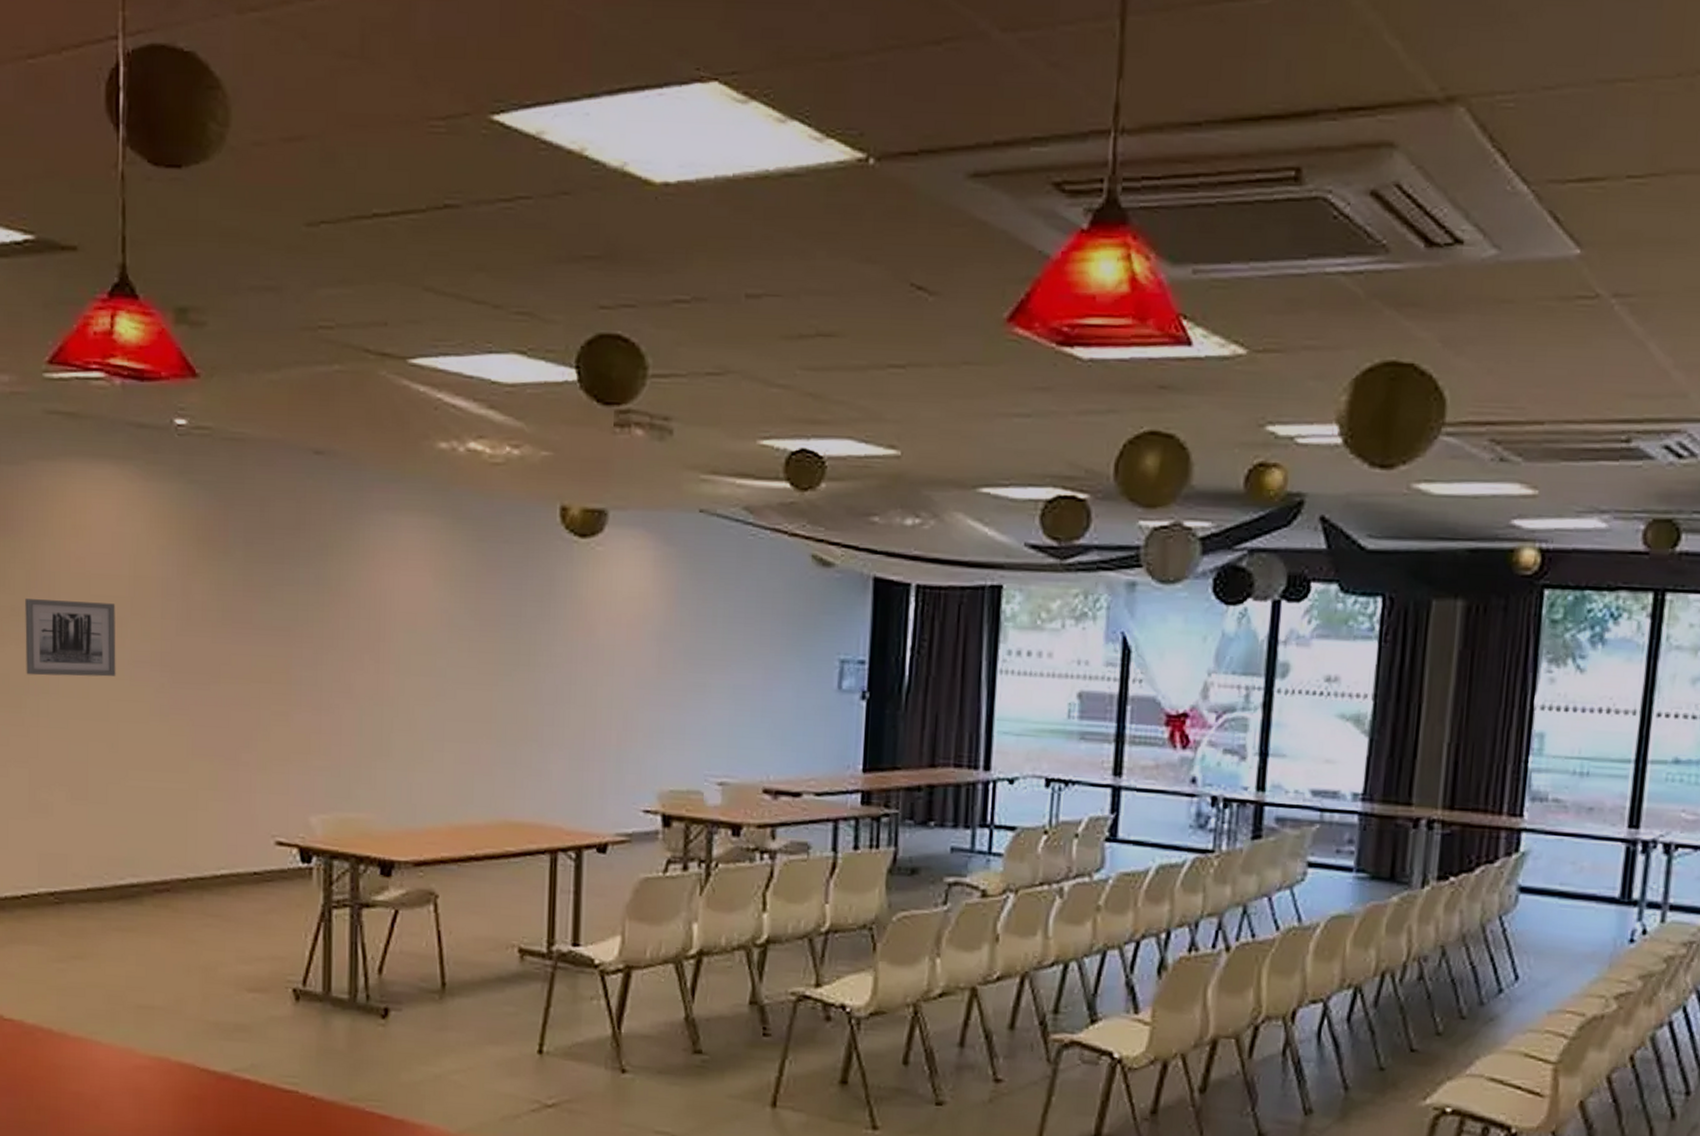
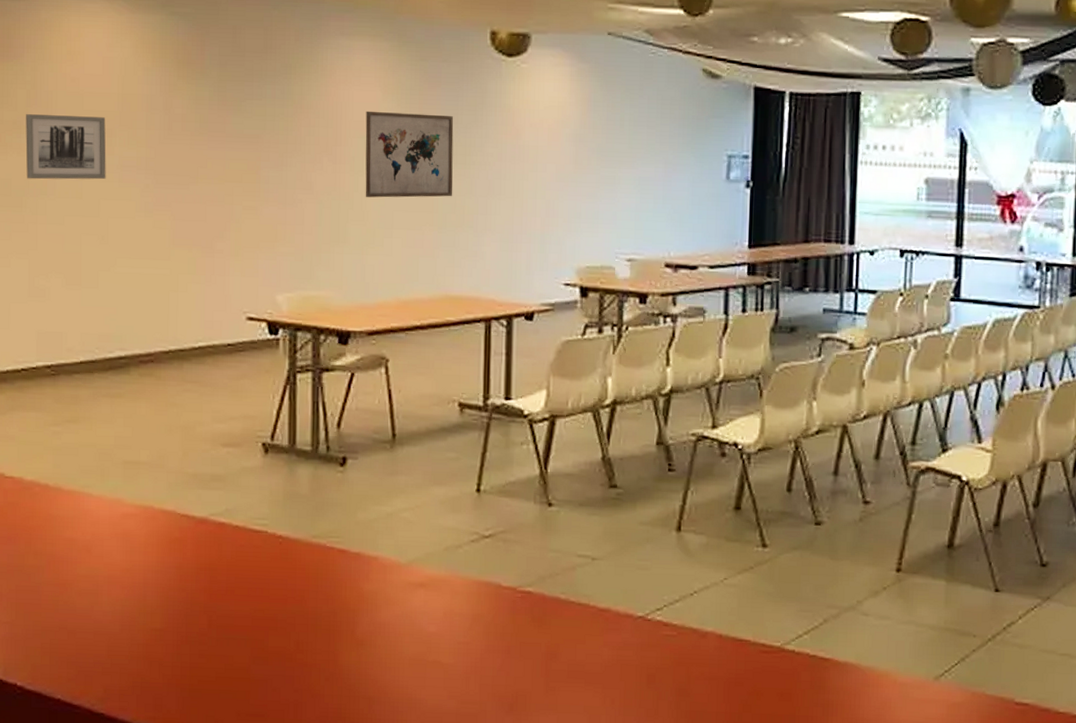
wall art: none [412,600,516,705] -> present [365,111,454,198]

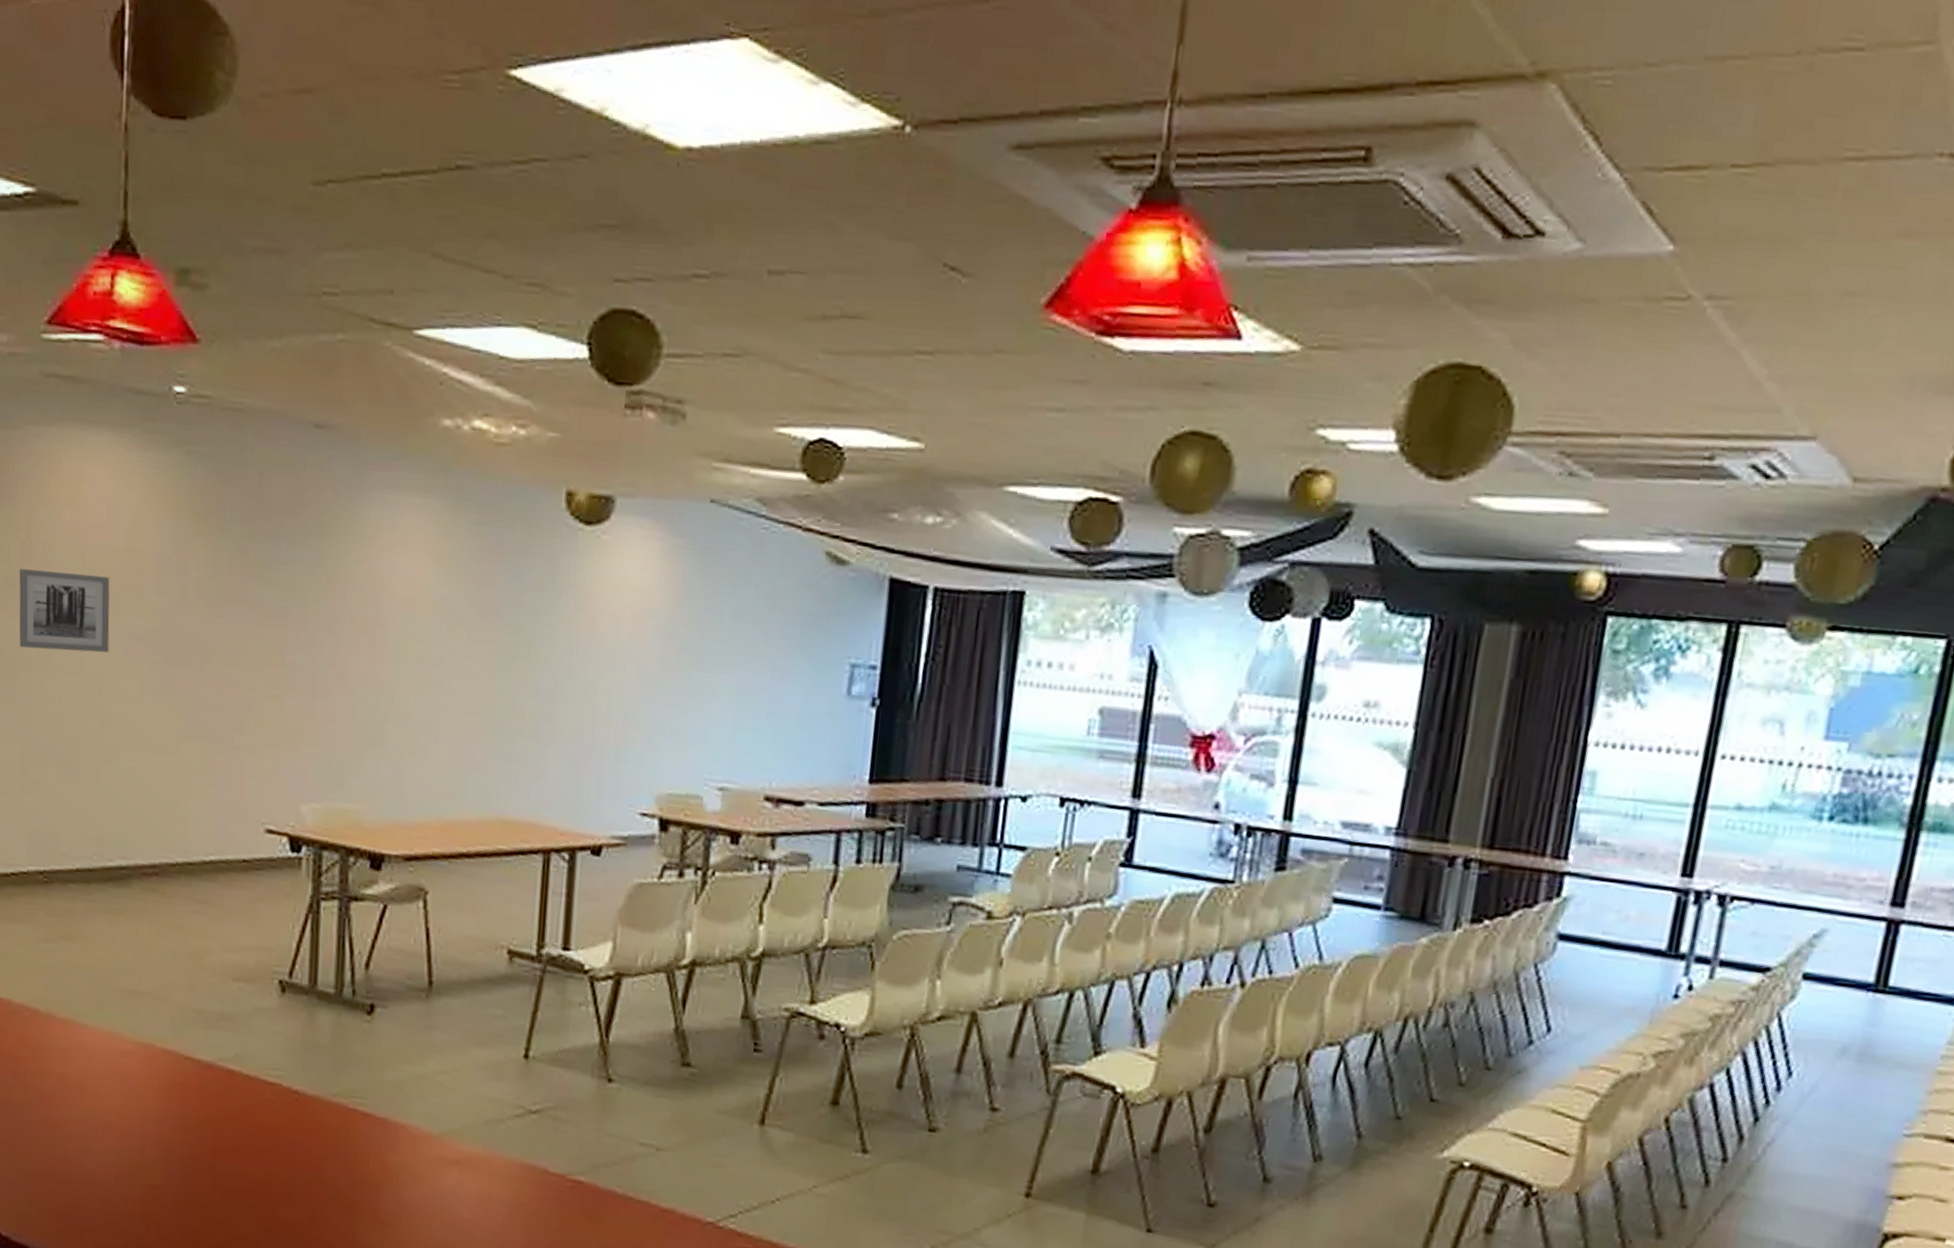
wall art: present [365,111,454,198] -> none [407,584,517,698]

